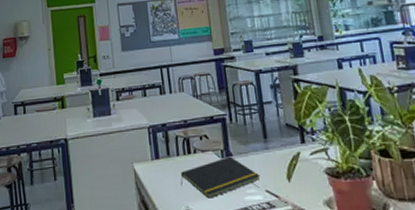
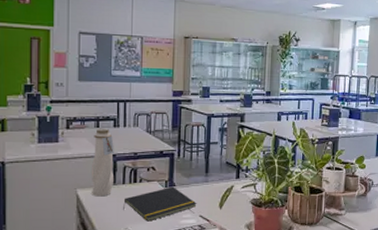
water bottle: none [142,96,168,171] -> present [91,128,115,197]

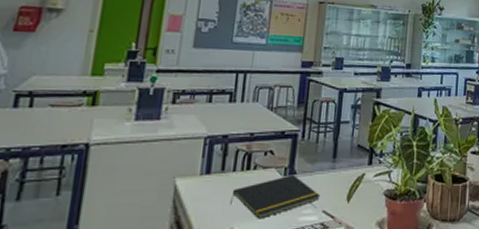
water bottle: present [91,128,115,197] -> none [193,103,227,188]

